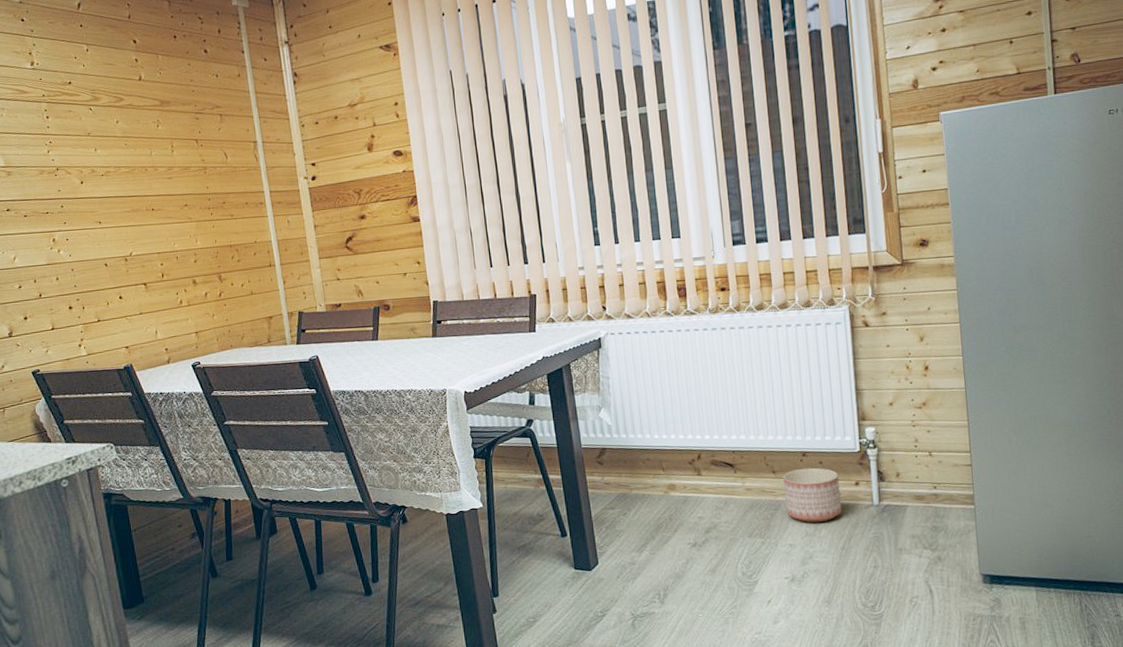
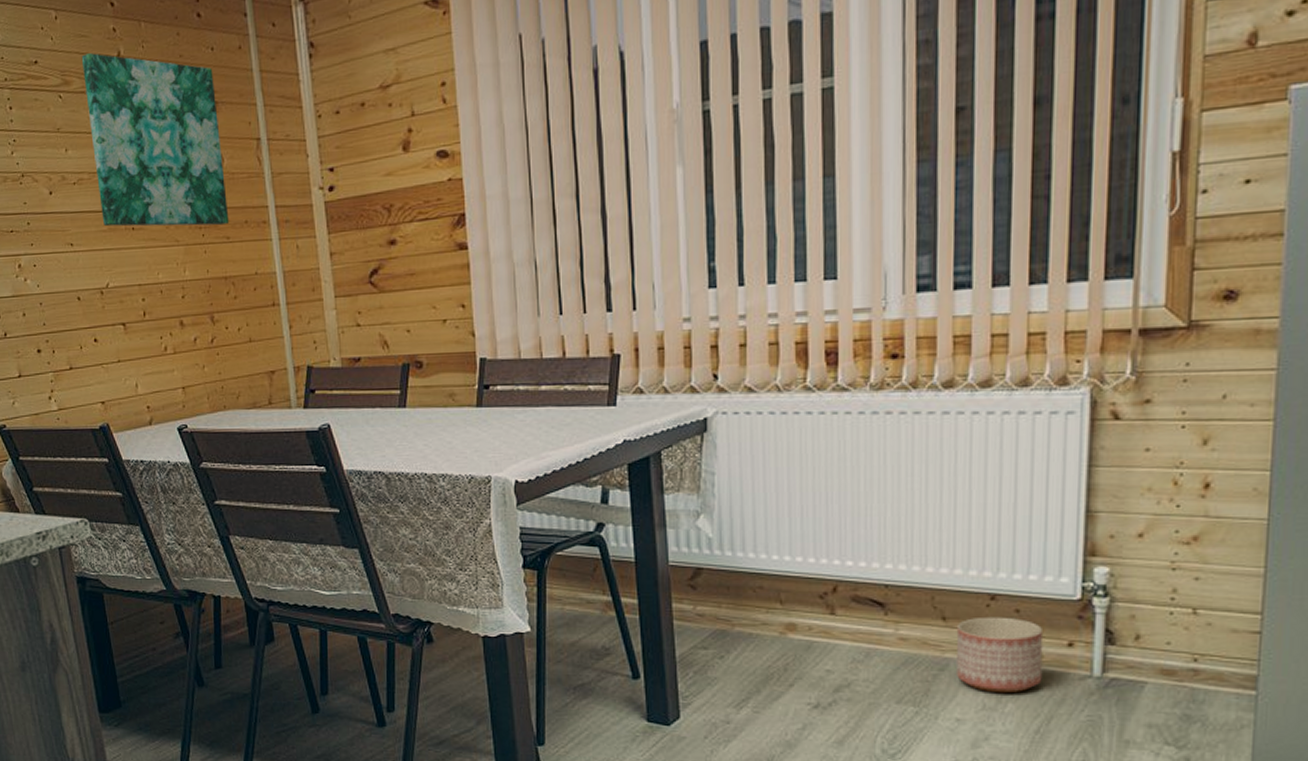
wall art: none [109,77,233,208] -> present [81,53,230,227]

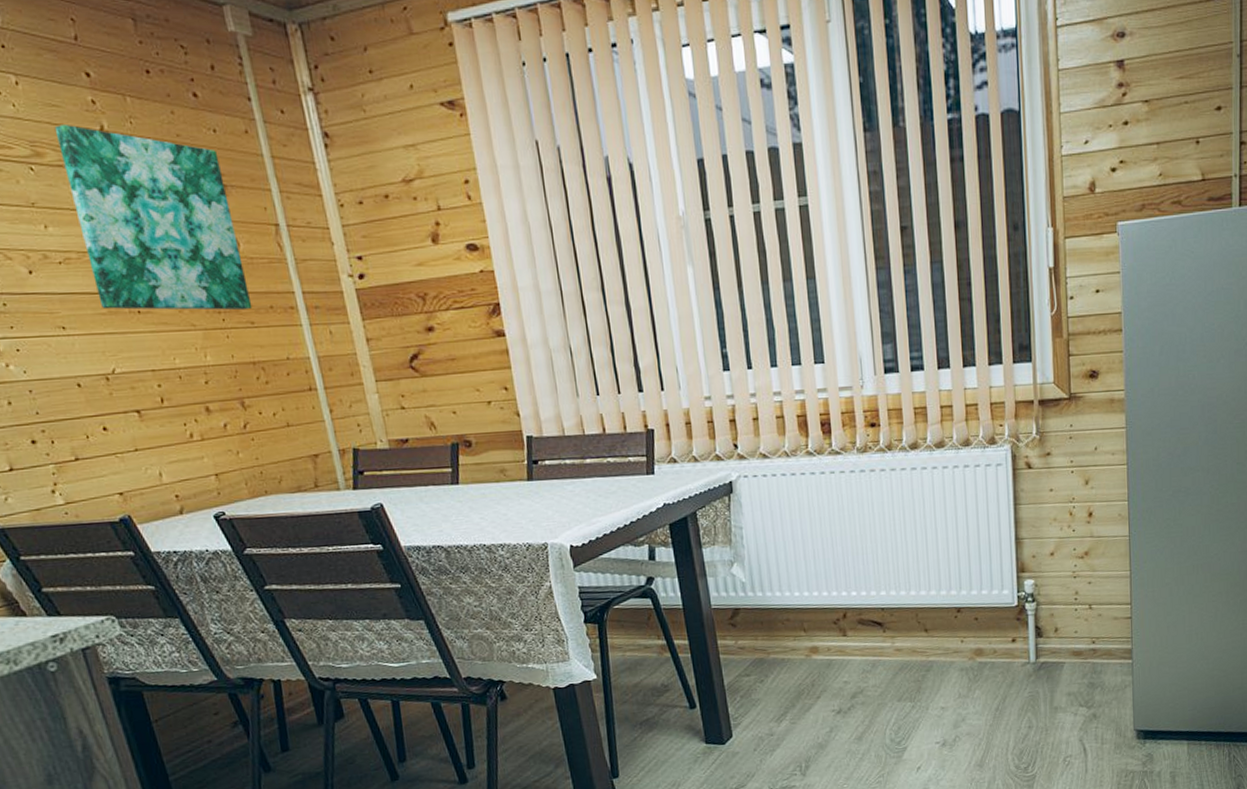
planter: present [956,616,1044,694] -> none [935,624,997,684]

